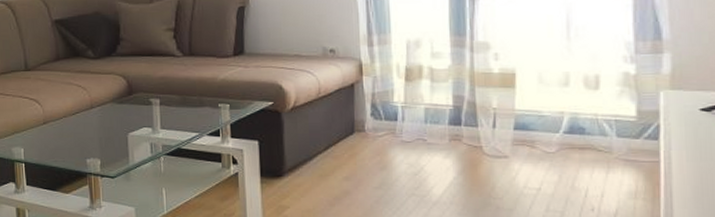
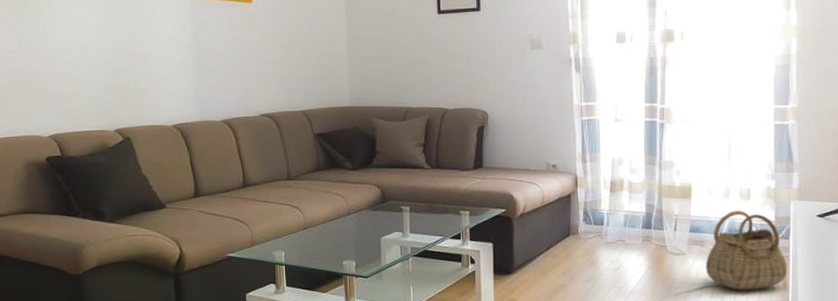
basket: none [537,103,658,203] -> present [705,210,788,290]

